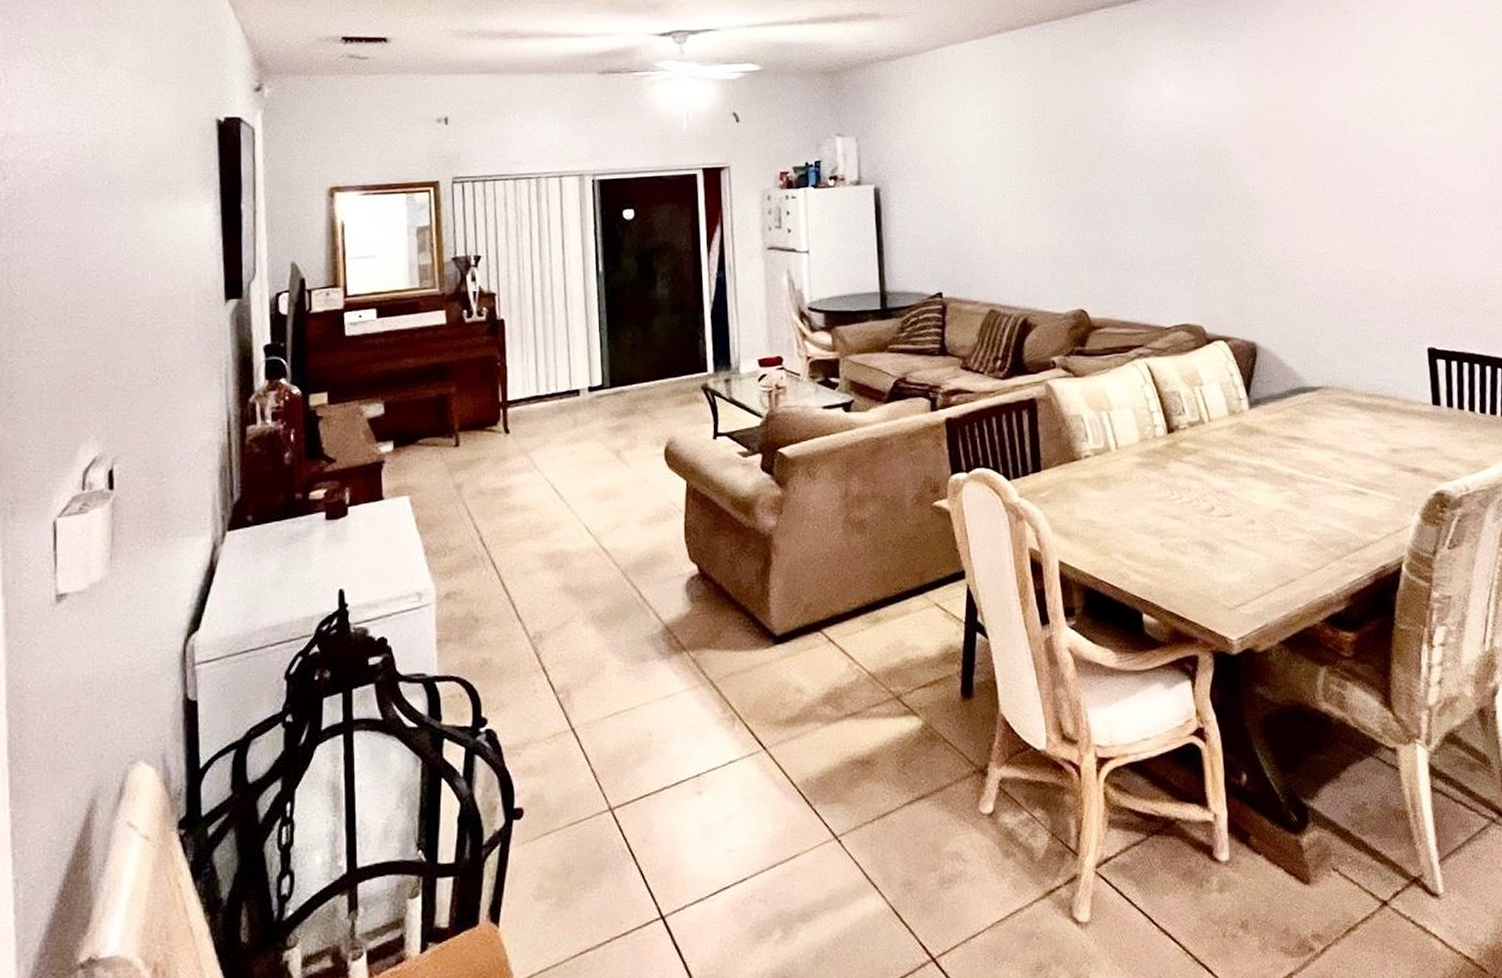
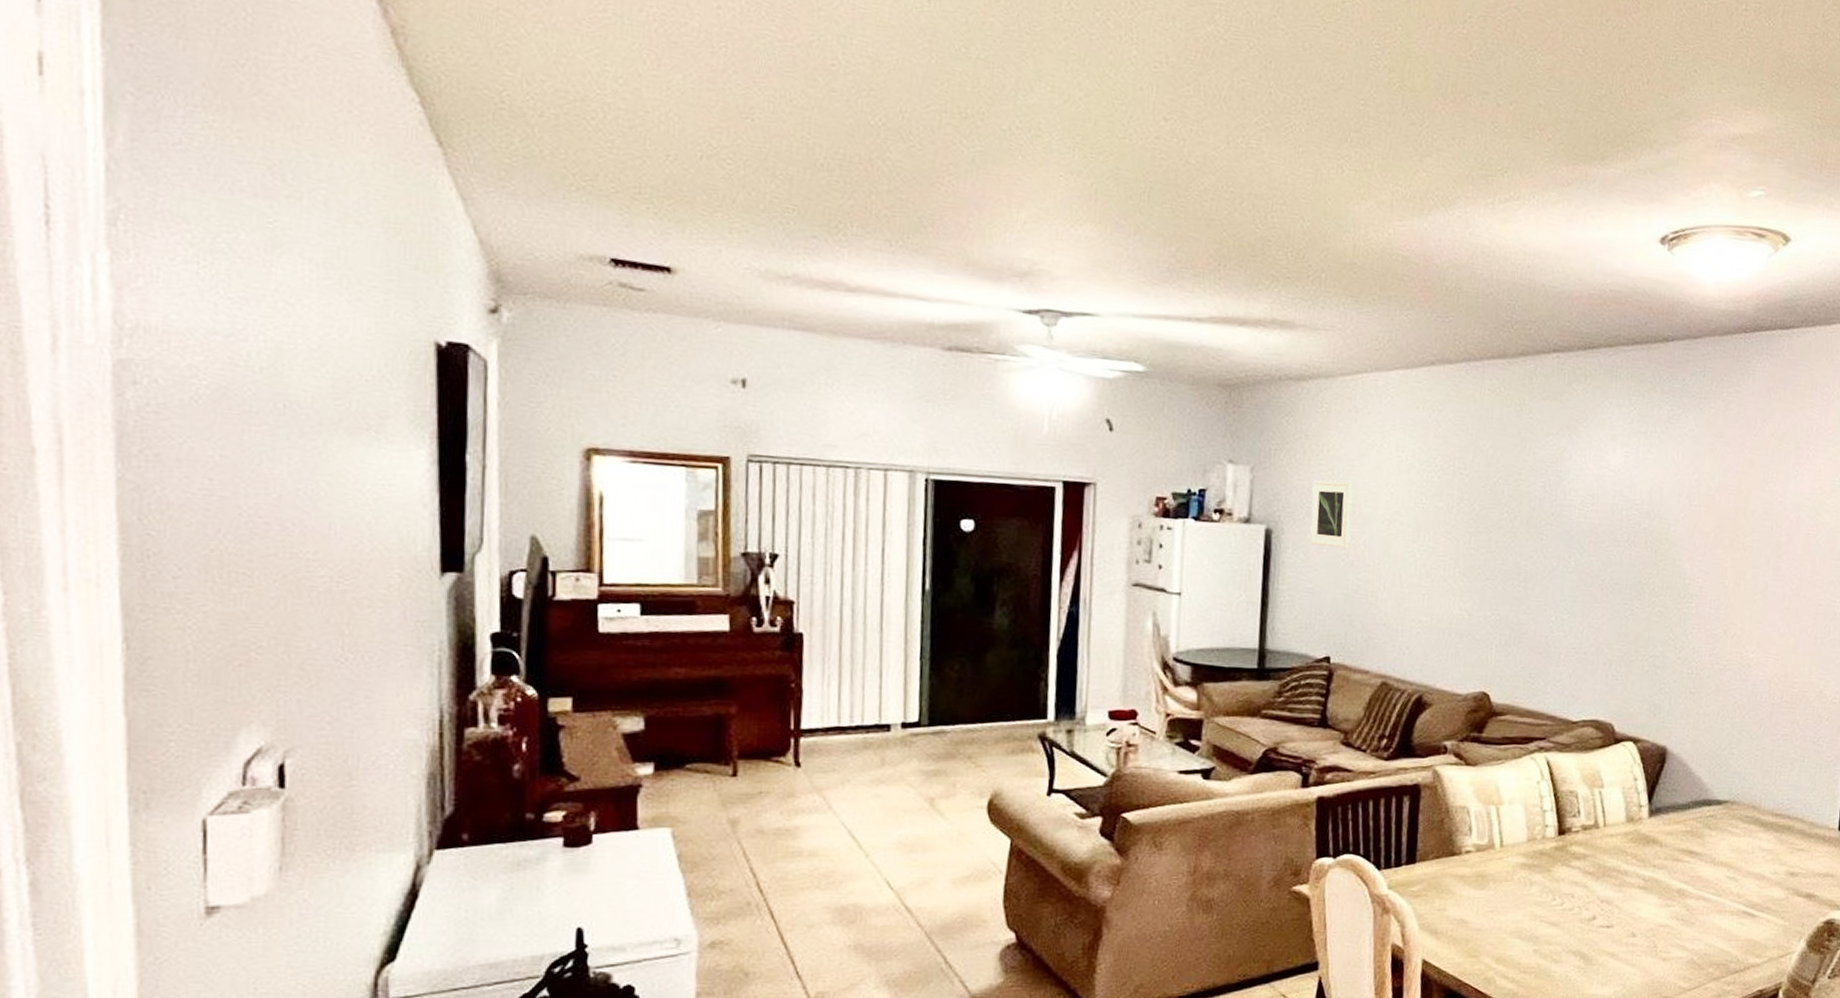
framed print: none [910,139,948,198] -> present [1309,480,1354,549]

